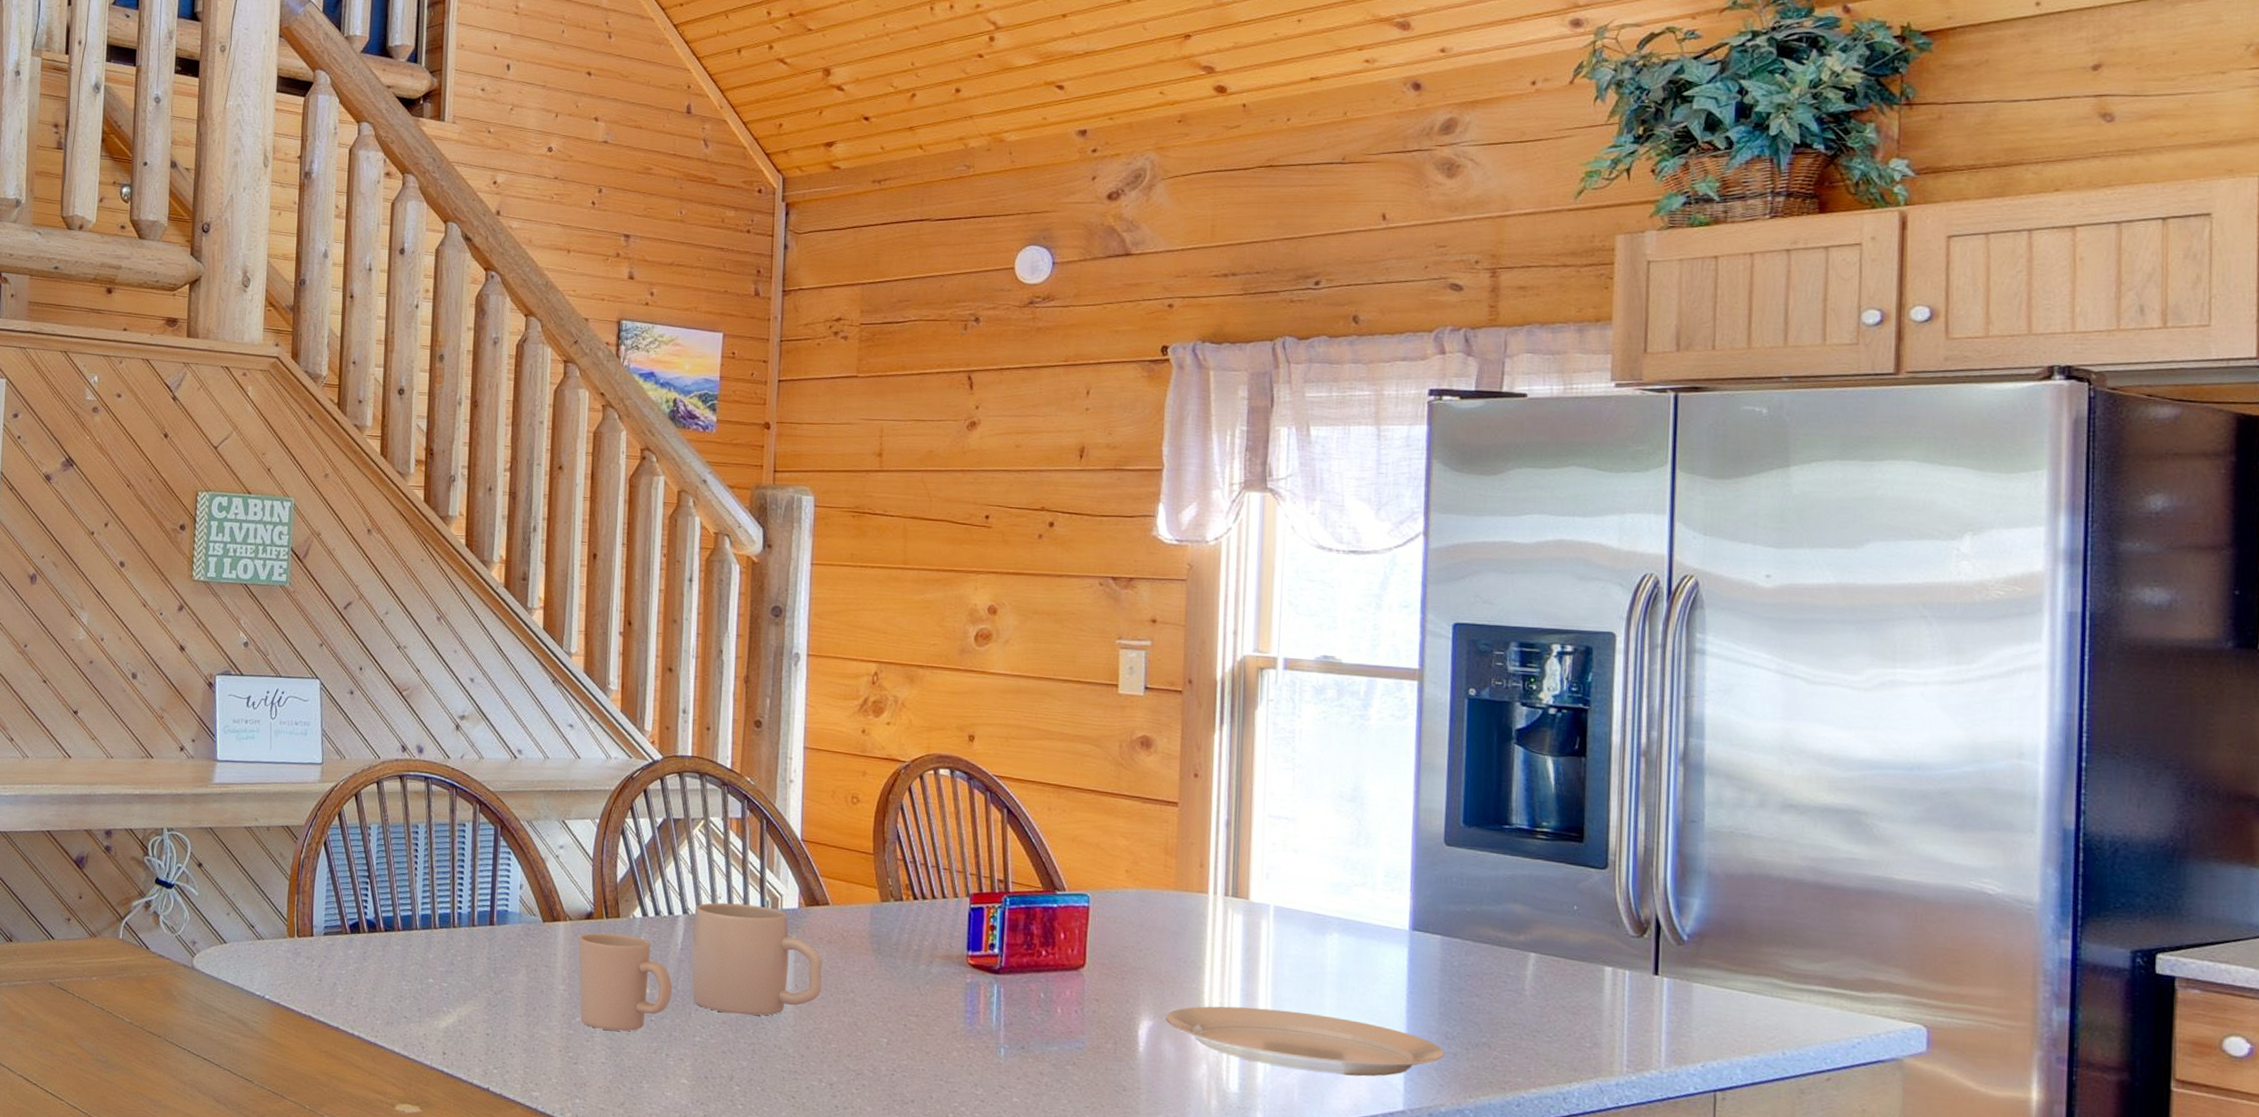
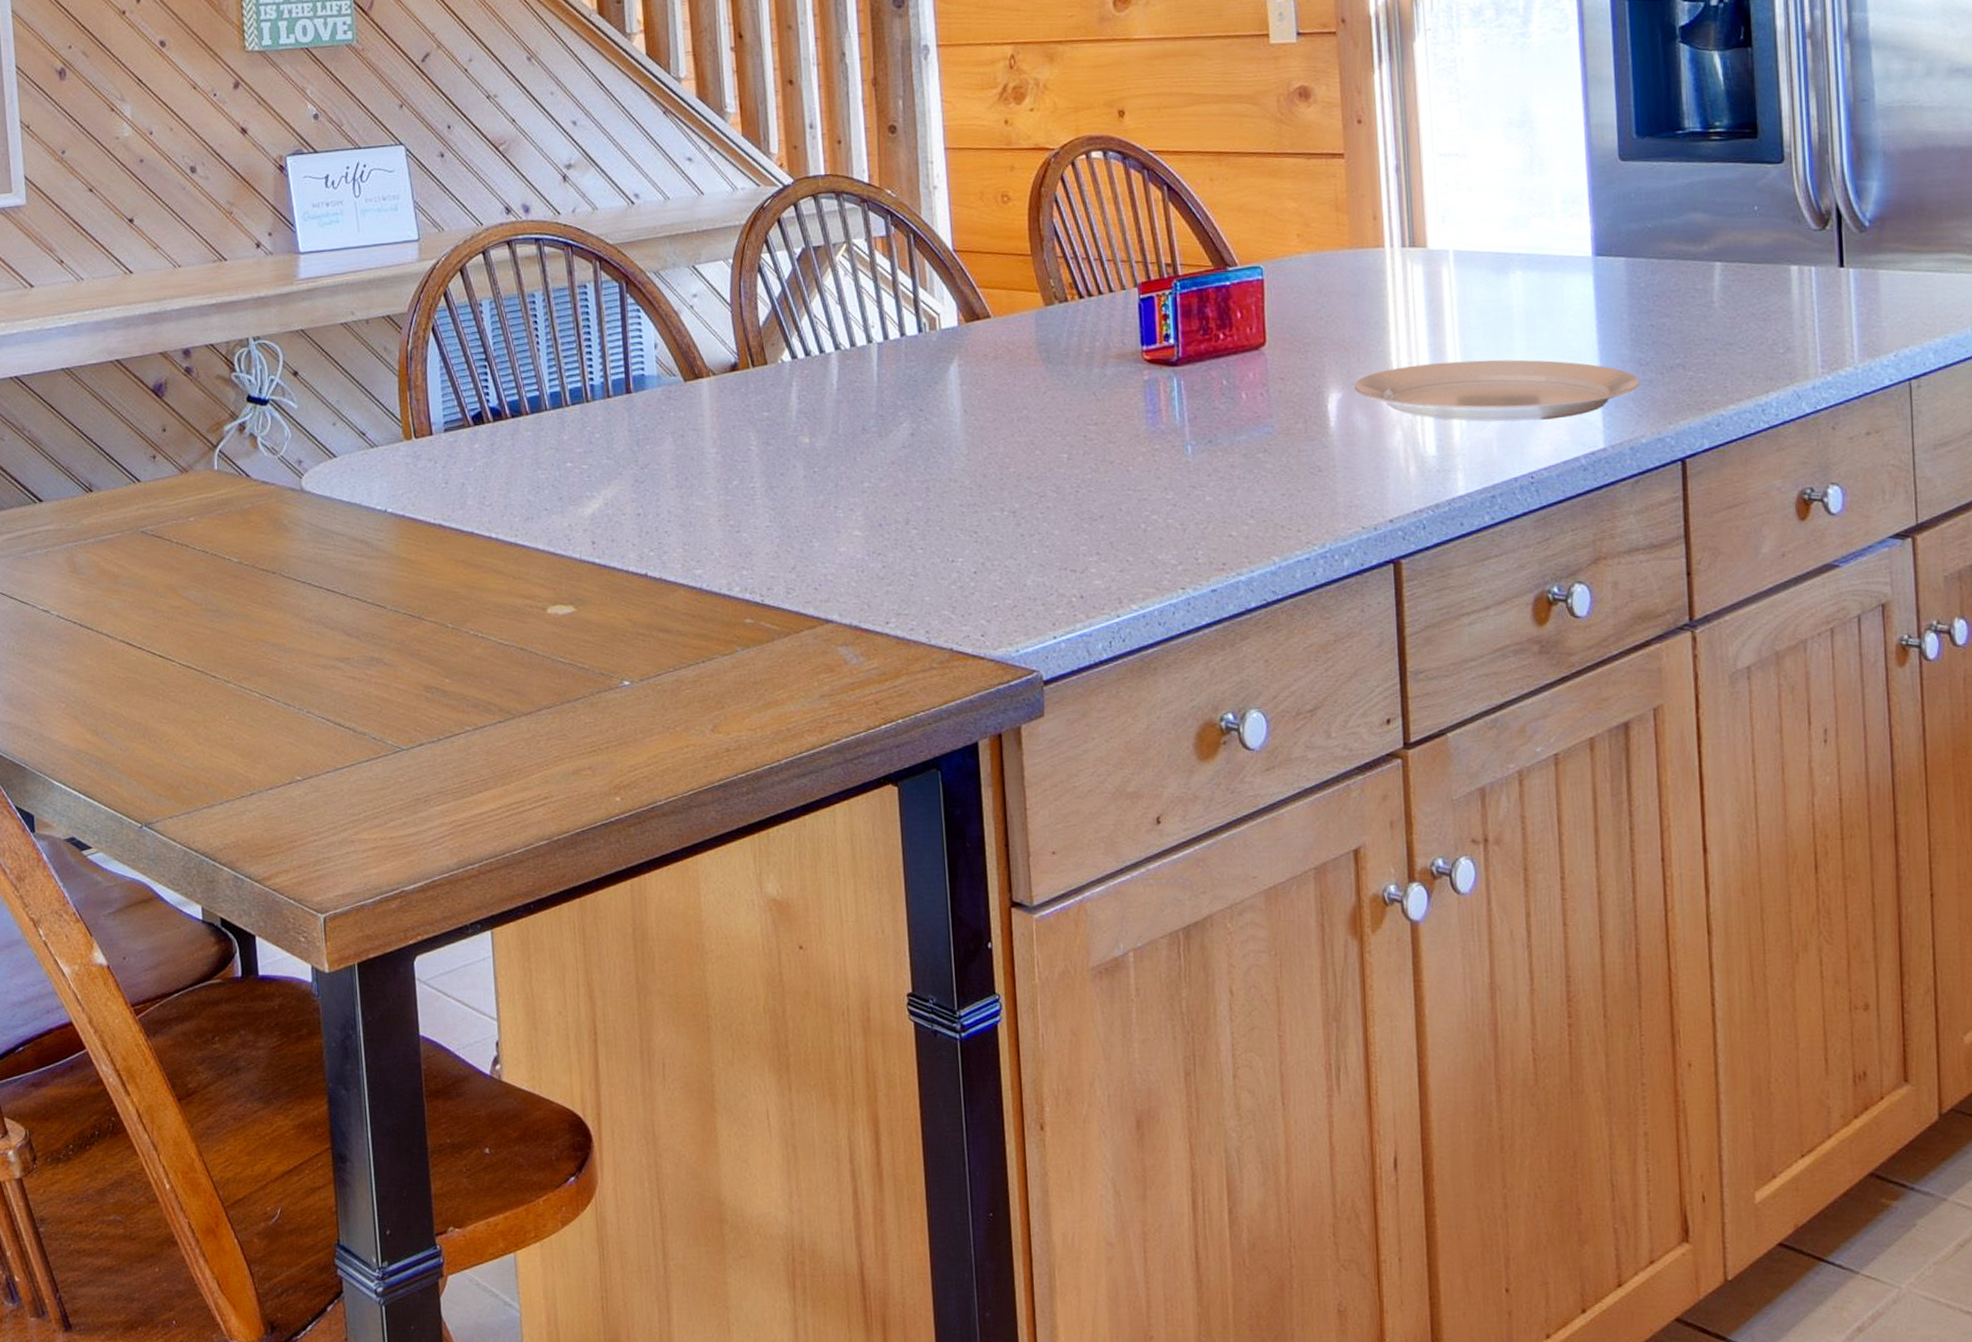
mug: present [578,933,673,1032] -> none [725,382,834,490]
mug: present [691,902,822,1016] -> none [847,329,992,452]

